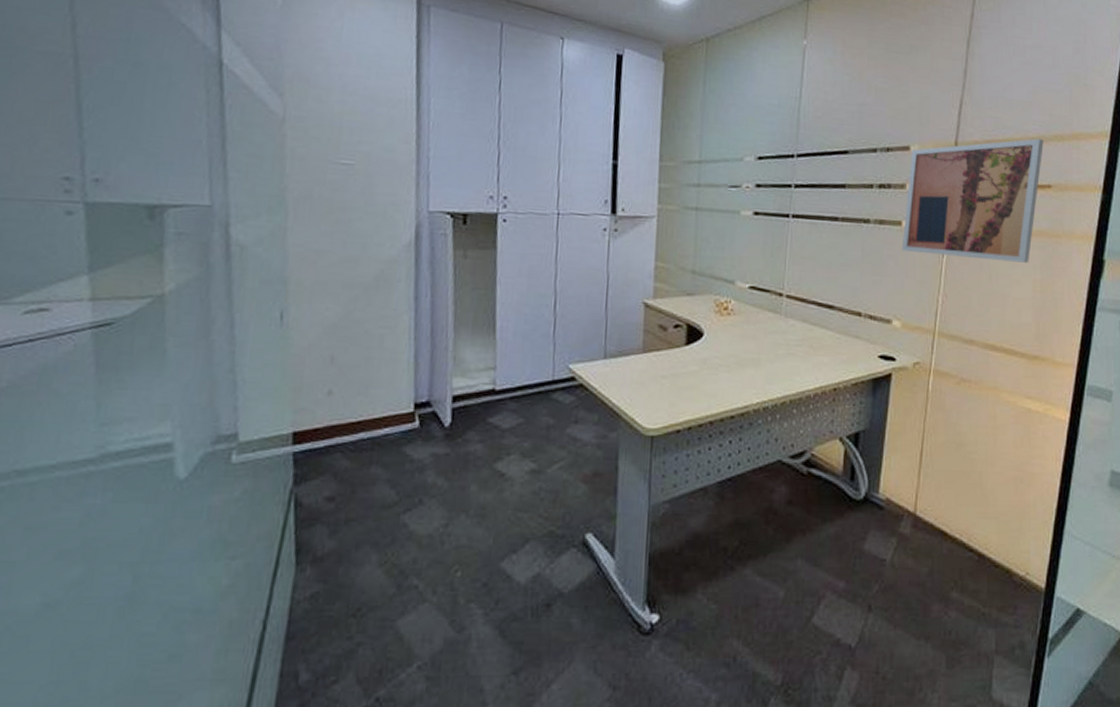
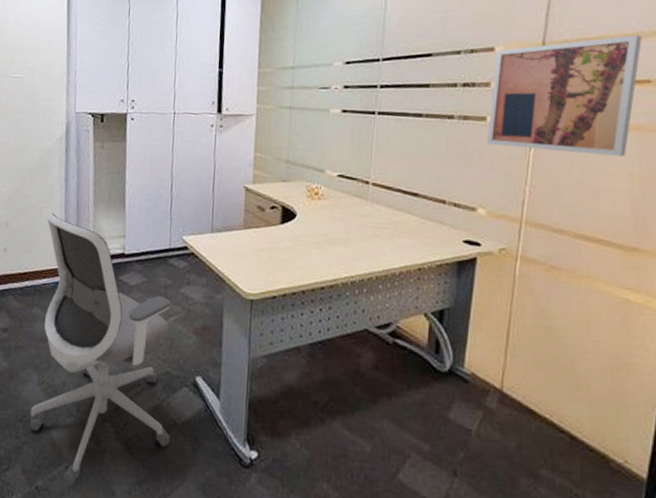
office chair: none [366,341,555,690] -> present [29,212,171,486]

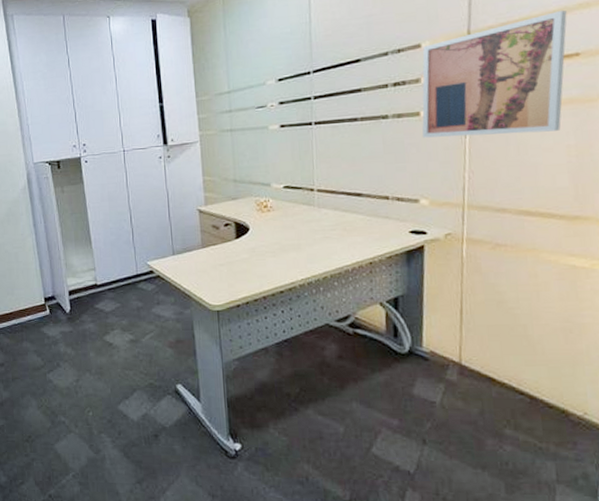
office chair: present [29,212,171,486] -> none [24,256,162,491]

